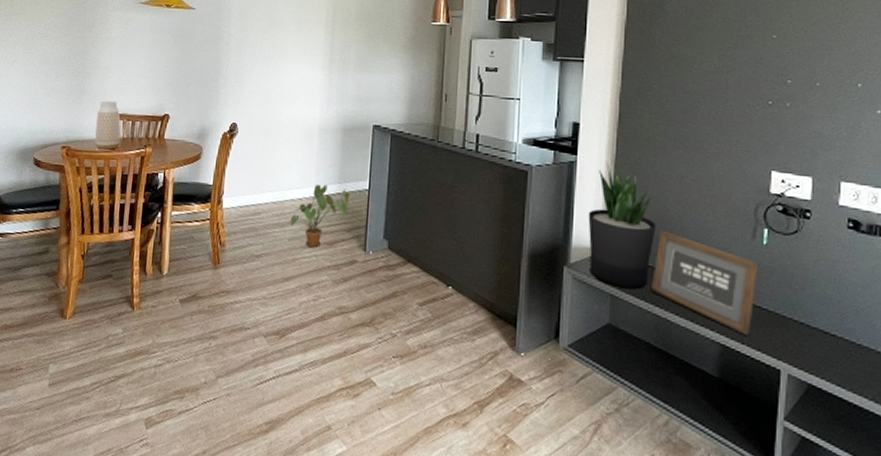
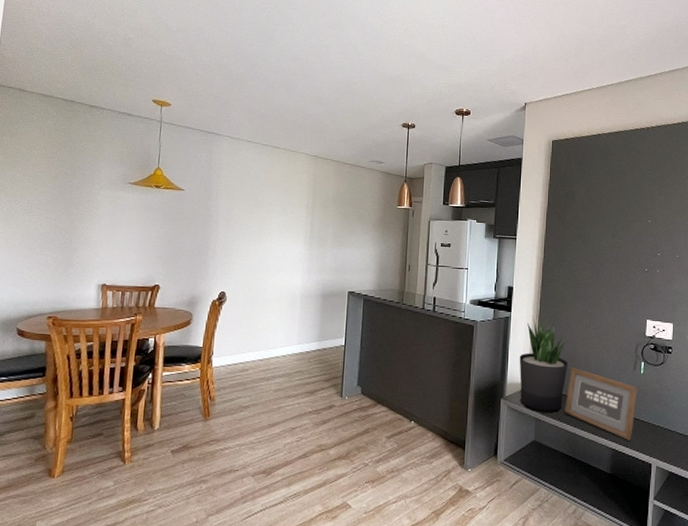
vase: present [94,100,121,151] -> none [83,273,111,320]
house plant: present [290,184,350,248] -> none [275,342,328,397]

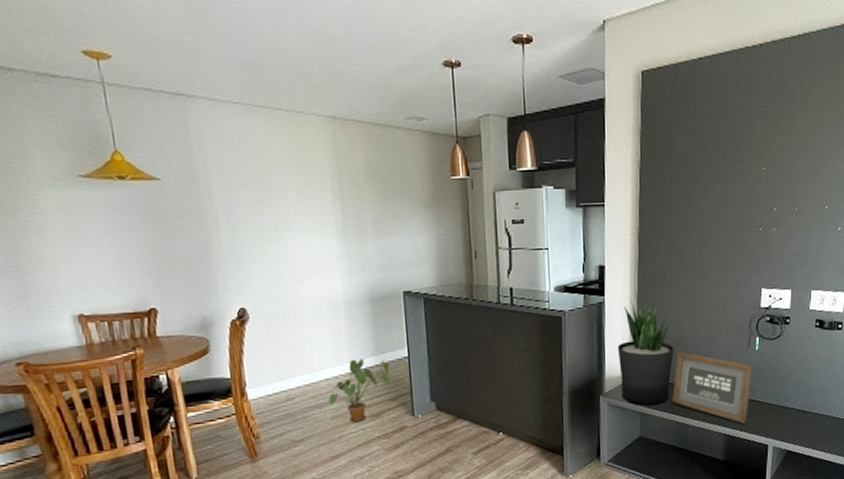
house plant: none [275,342,328,397] -> present [328,358,391,423]

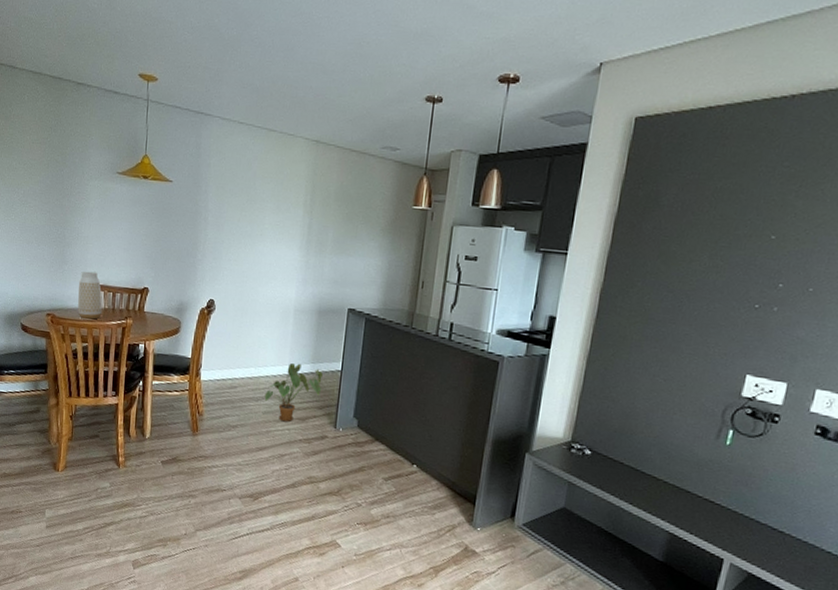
vase: none [54,301,99,361] -> present [77,271,103,320]
planter: present [617,299,674,406] -> none [550,357,623,479]
picture frame: present [672,351,753,424] -> none [609,425,720,527]

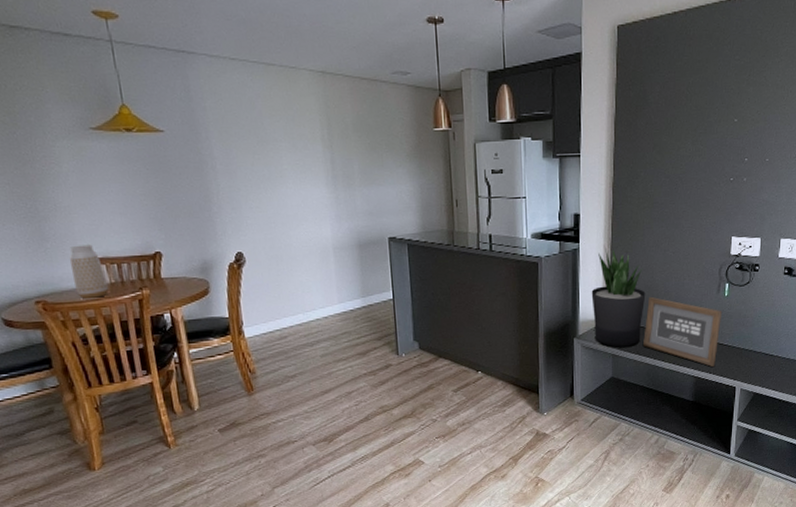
house plant: present [264,363,323,422] -> none [319,300,377,360]
planter: none [550,357,623,479] -> present [591,246,646,348]
picture frame: none [609,425,720,527] -> present [643,296,723,367]

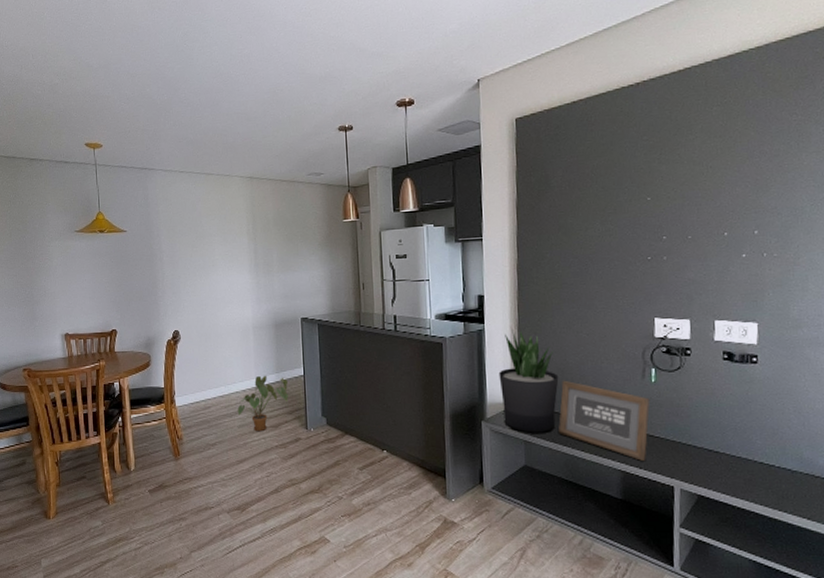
vase: present [69,244,110,300] -> none [50,323,76,369]
house plant: none [319,300,377,360] -> present [237,375,288,432]

